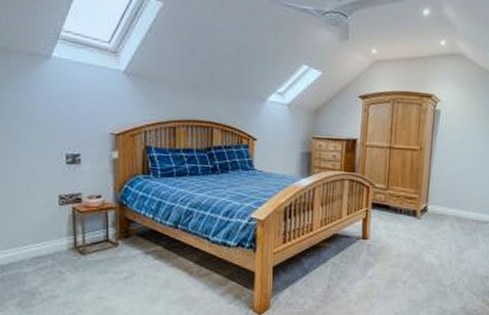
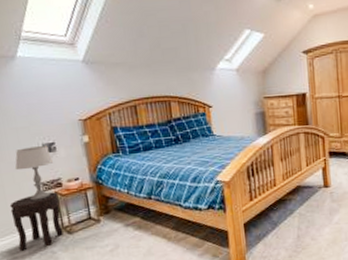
side table: none [19,207,76,267] -> present [9,192,63,251]
table lamp: none [31,155,75,214] -> present [14,146,53,201]

